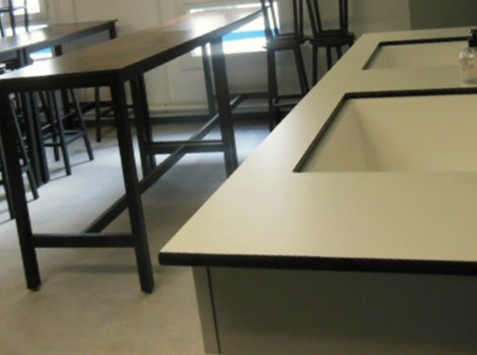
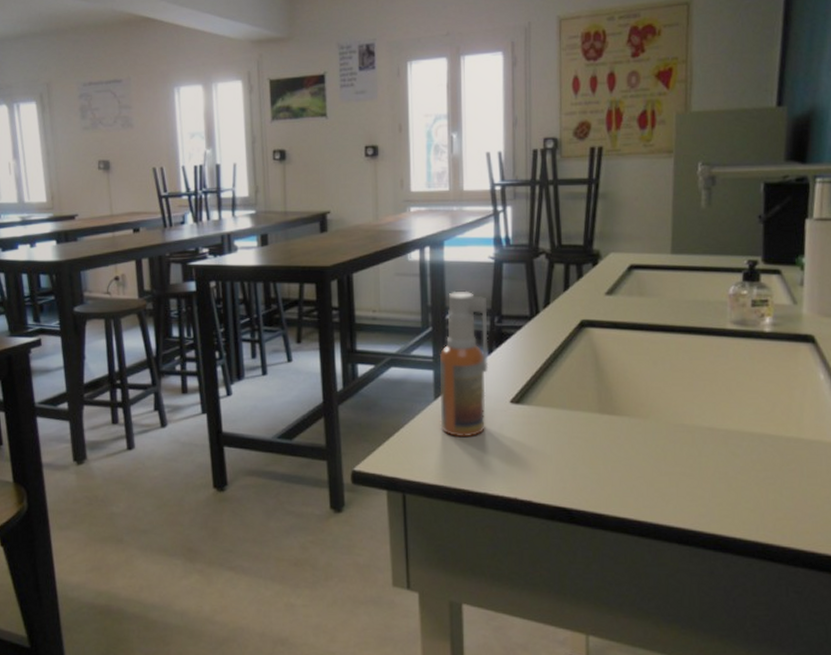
spray bottle: none [228,79,274,208] -> present [439,292,489,436]

